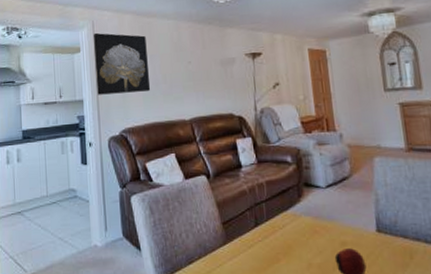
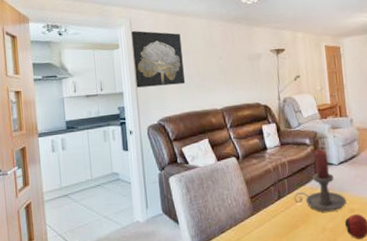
candle holder: none [273,168,337,244] -> present [294,149,347,212]

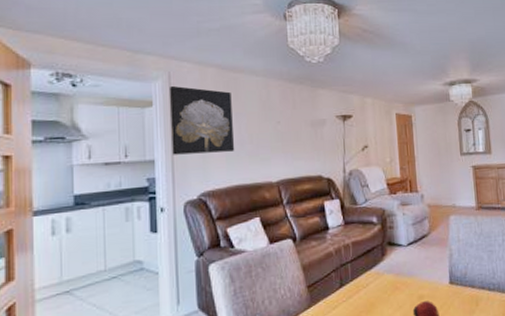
candle holder: present [294,149,347,212] -> none [358,228,416,300]

